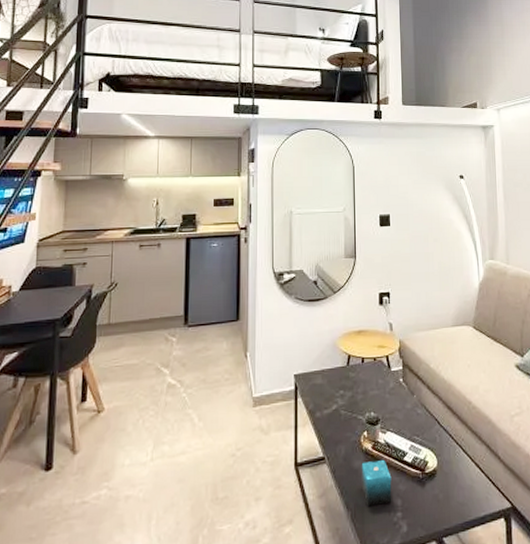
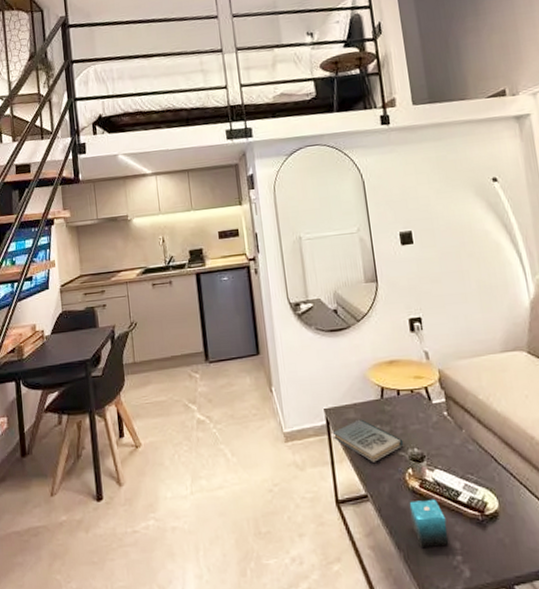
book: none [299,384,362,426] -> present [332,419,404,462]

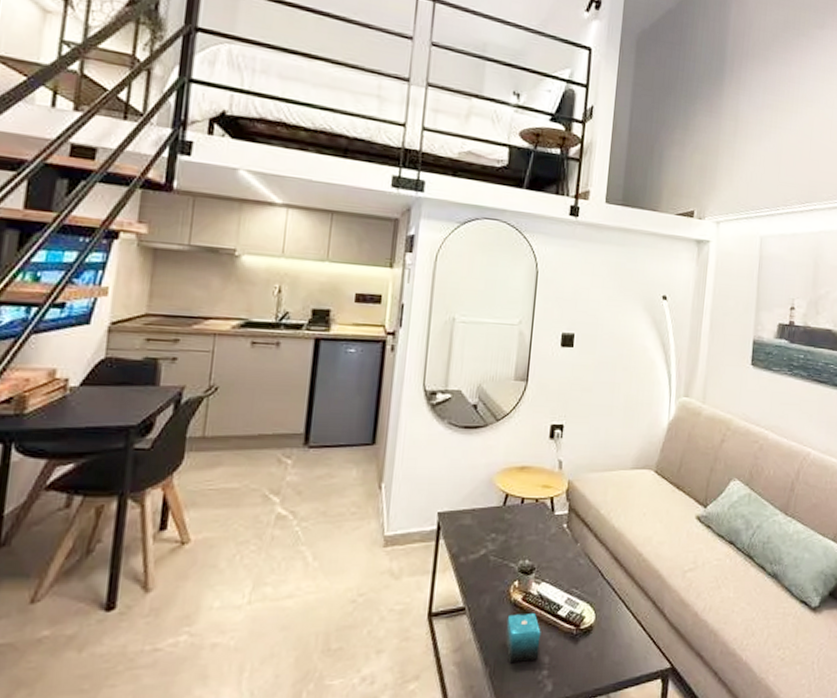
book: present [332,419,404,462] -> none [441,526,516,573]

